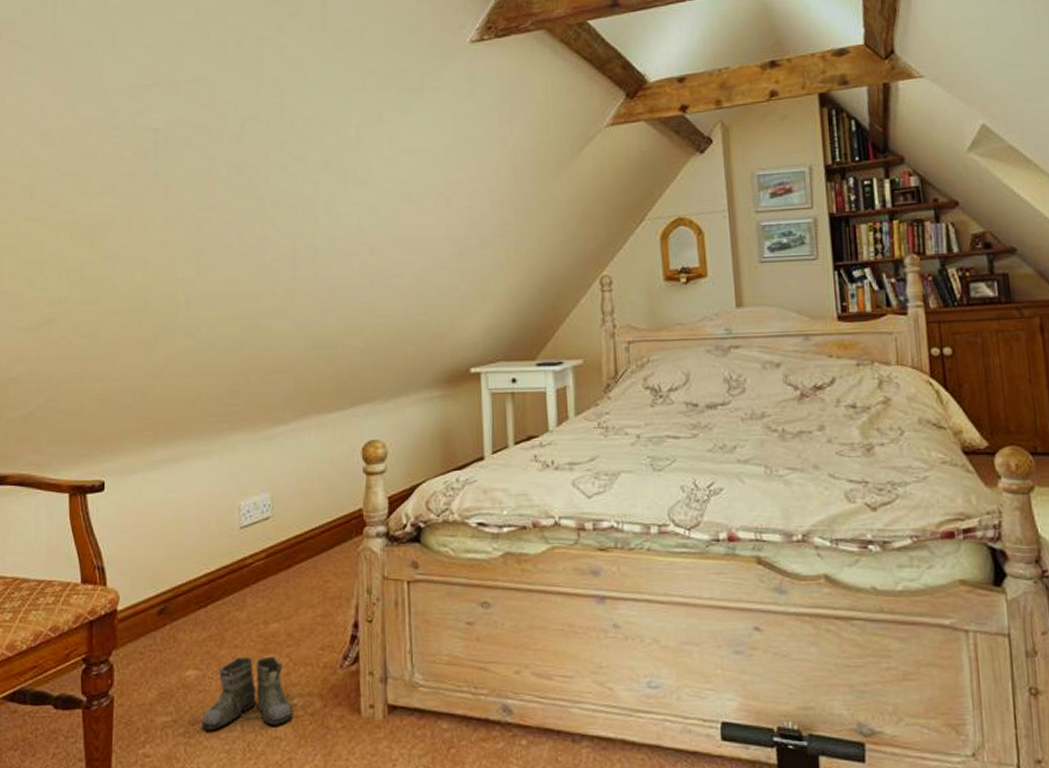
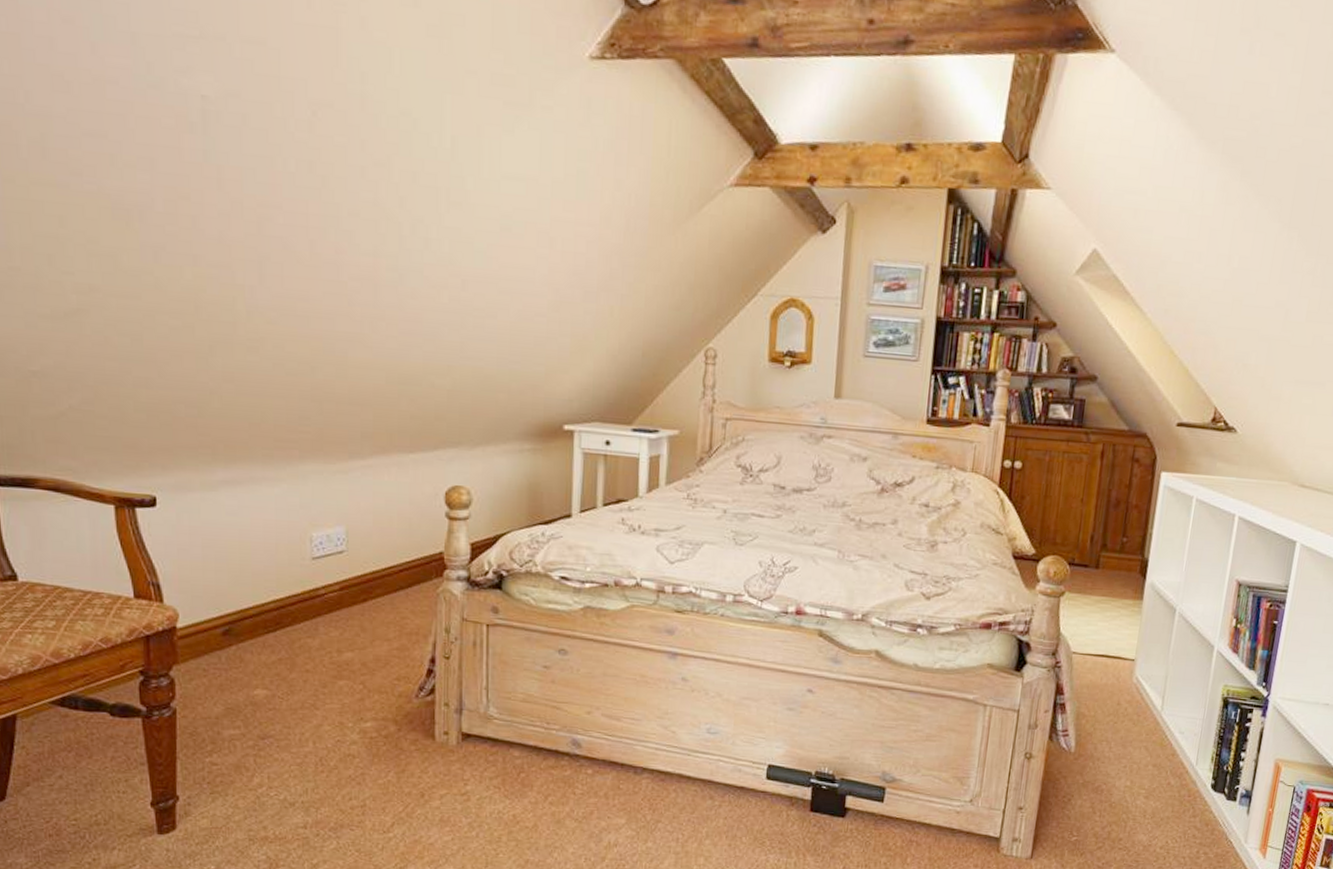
boots: present [201,656,297,731] -> none [271,680,371,746]

